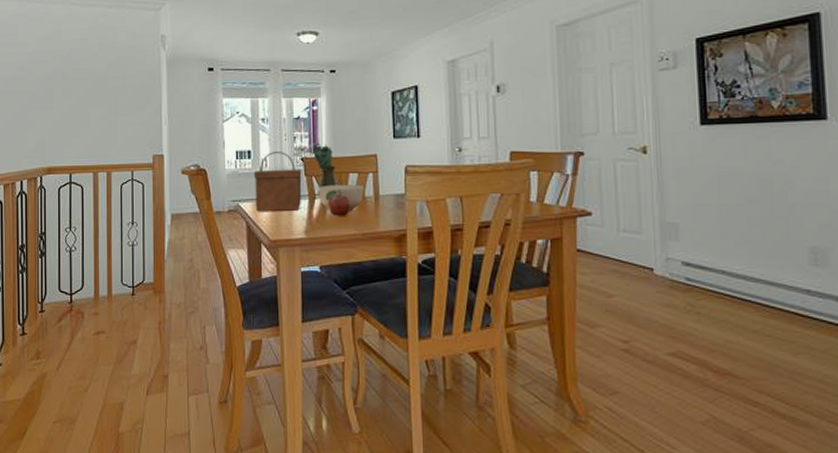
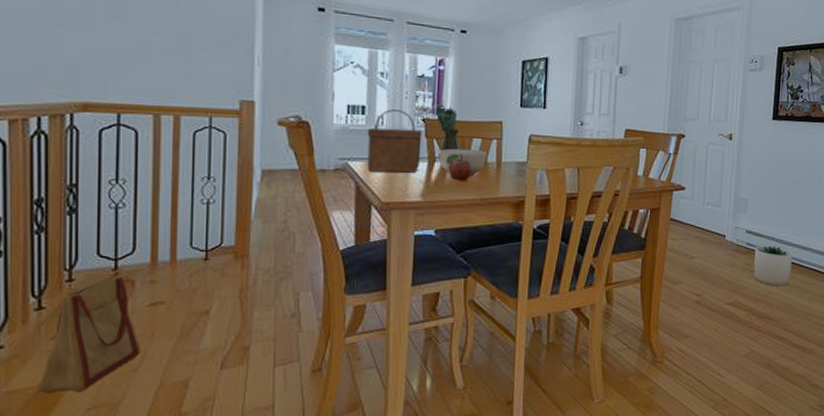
shopping bag: none [23,307,89,406] -> present [38,274,141,394]
planter: none [697,280,758,334] -> present [753,245,792,286]

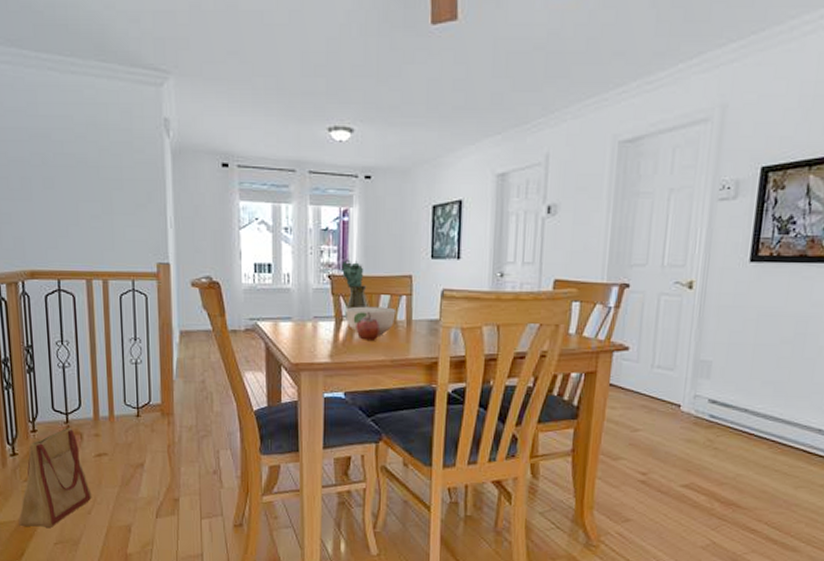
handbag: present [367,109,422,174] -> none [274,266,328,334]
planter: present [753,245,792,286] -> none [718,418,773,469]

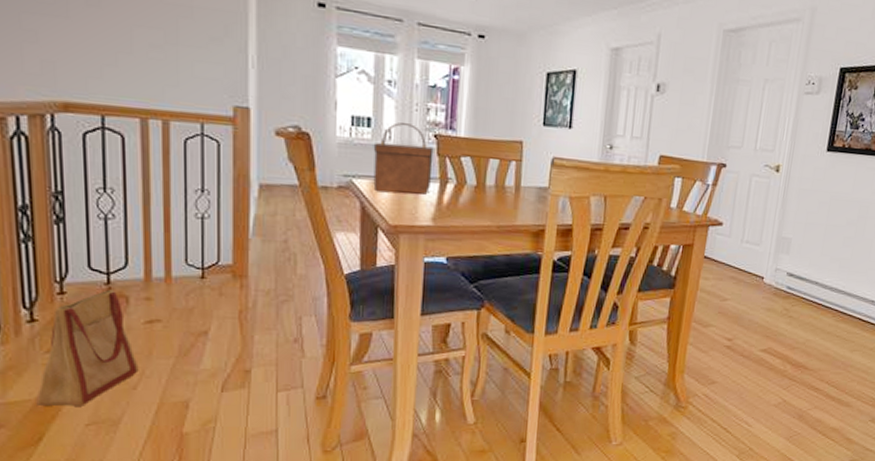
handbag: none [274,266,328,334] -> present [373,122,434,195]
vase: present [340,259,367,322] -> none [448,119,476,185]
bowl: present [346,306,396,336] -> none [451,168,505,201]
fruit: present [353,312,381,341] -> none [459,175,488,205]

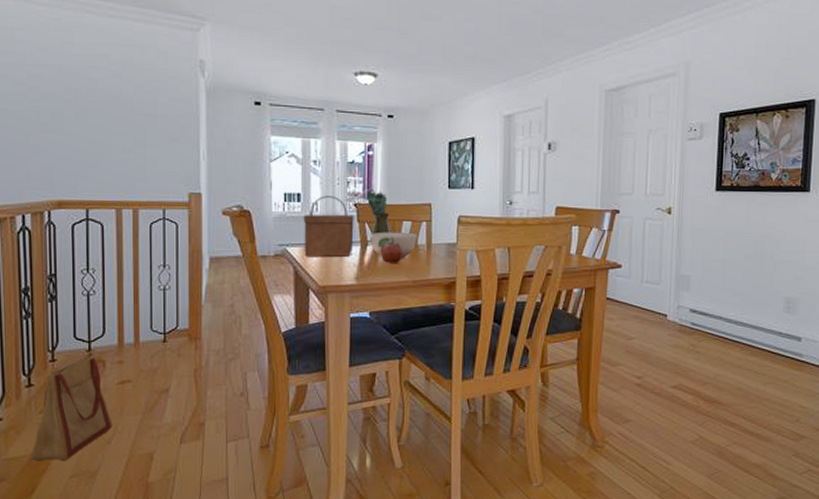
vase: none [448,119,476,185] -> present [366,189,390,246]
bowl: none [451,168,505,201] -> present [371,232,417,259]
fruit: none [459,175,488,205] -> present [377,237,403,263]

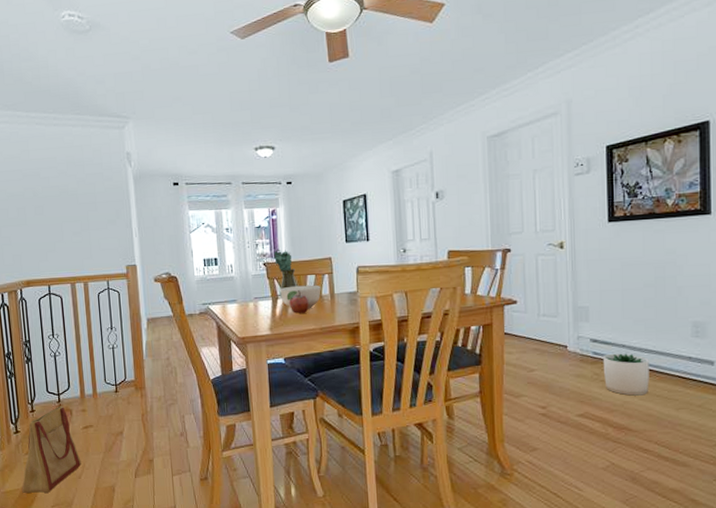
handbag: present [303,196,354,258] -> none [221,258,265,313]
planter: none [699,325,743,369] -> present [602,353,649,396]

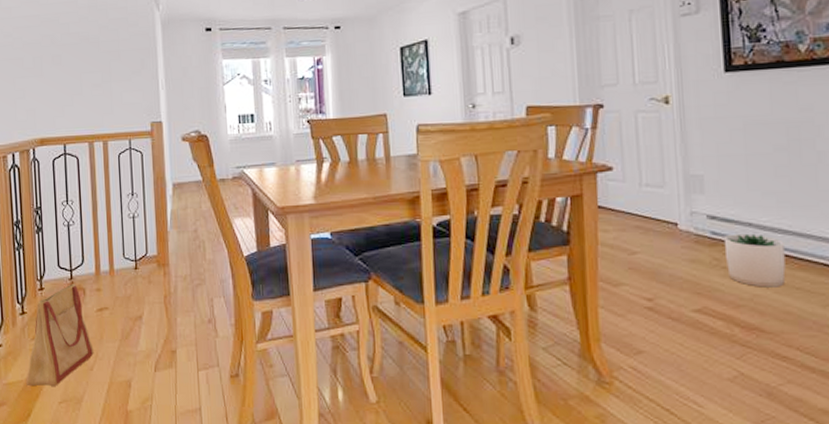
vase: present [273,249,297,300] -> none [318,103,346,163]
bowl: present [280,285,321,309] -> none [326,146,375,175]
fruit: present [286,290,310,314] -> none [333,152,361,180]

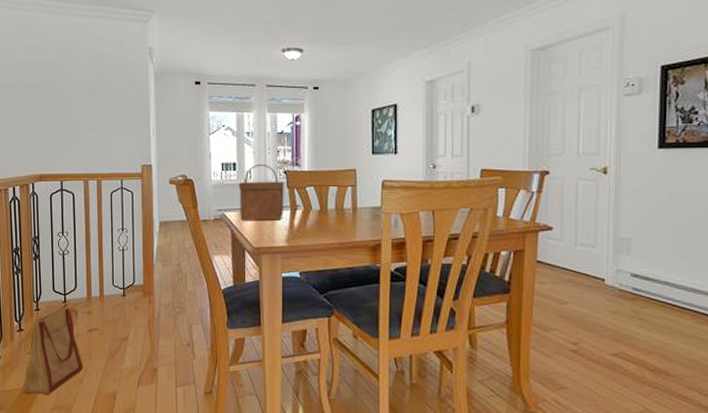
handbag: none [257,114,309,178] -> present [238,164,284,222]
planter: present [723,233,786,287] -> none [642,290,694,338]

